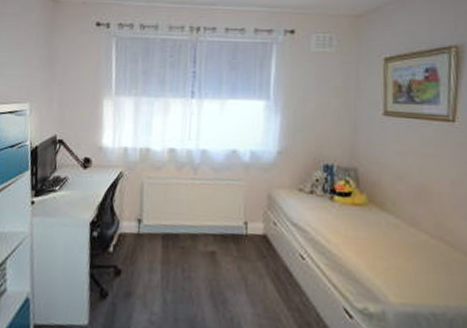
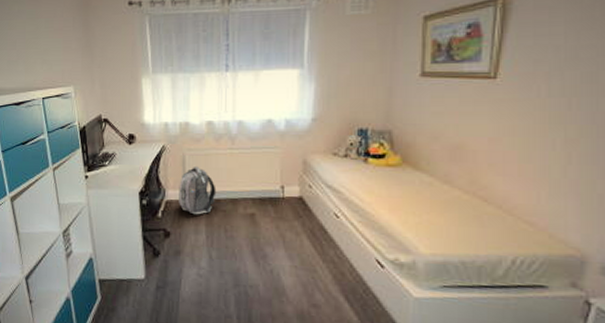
backpack: none [133,195,176,251] -> present [179,166,217,215]

